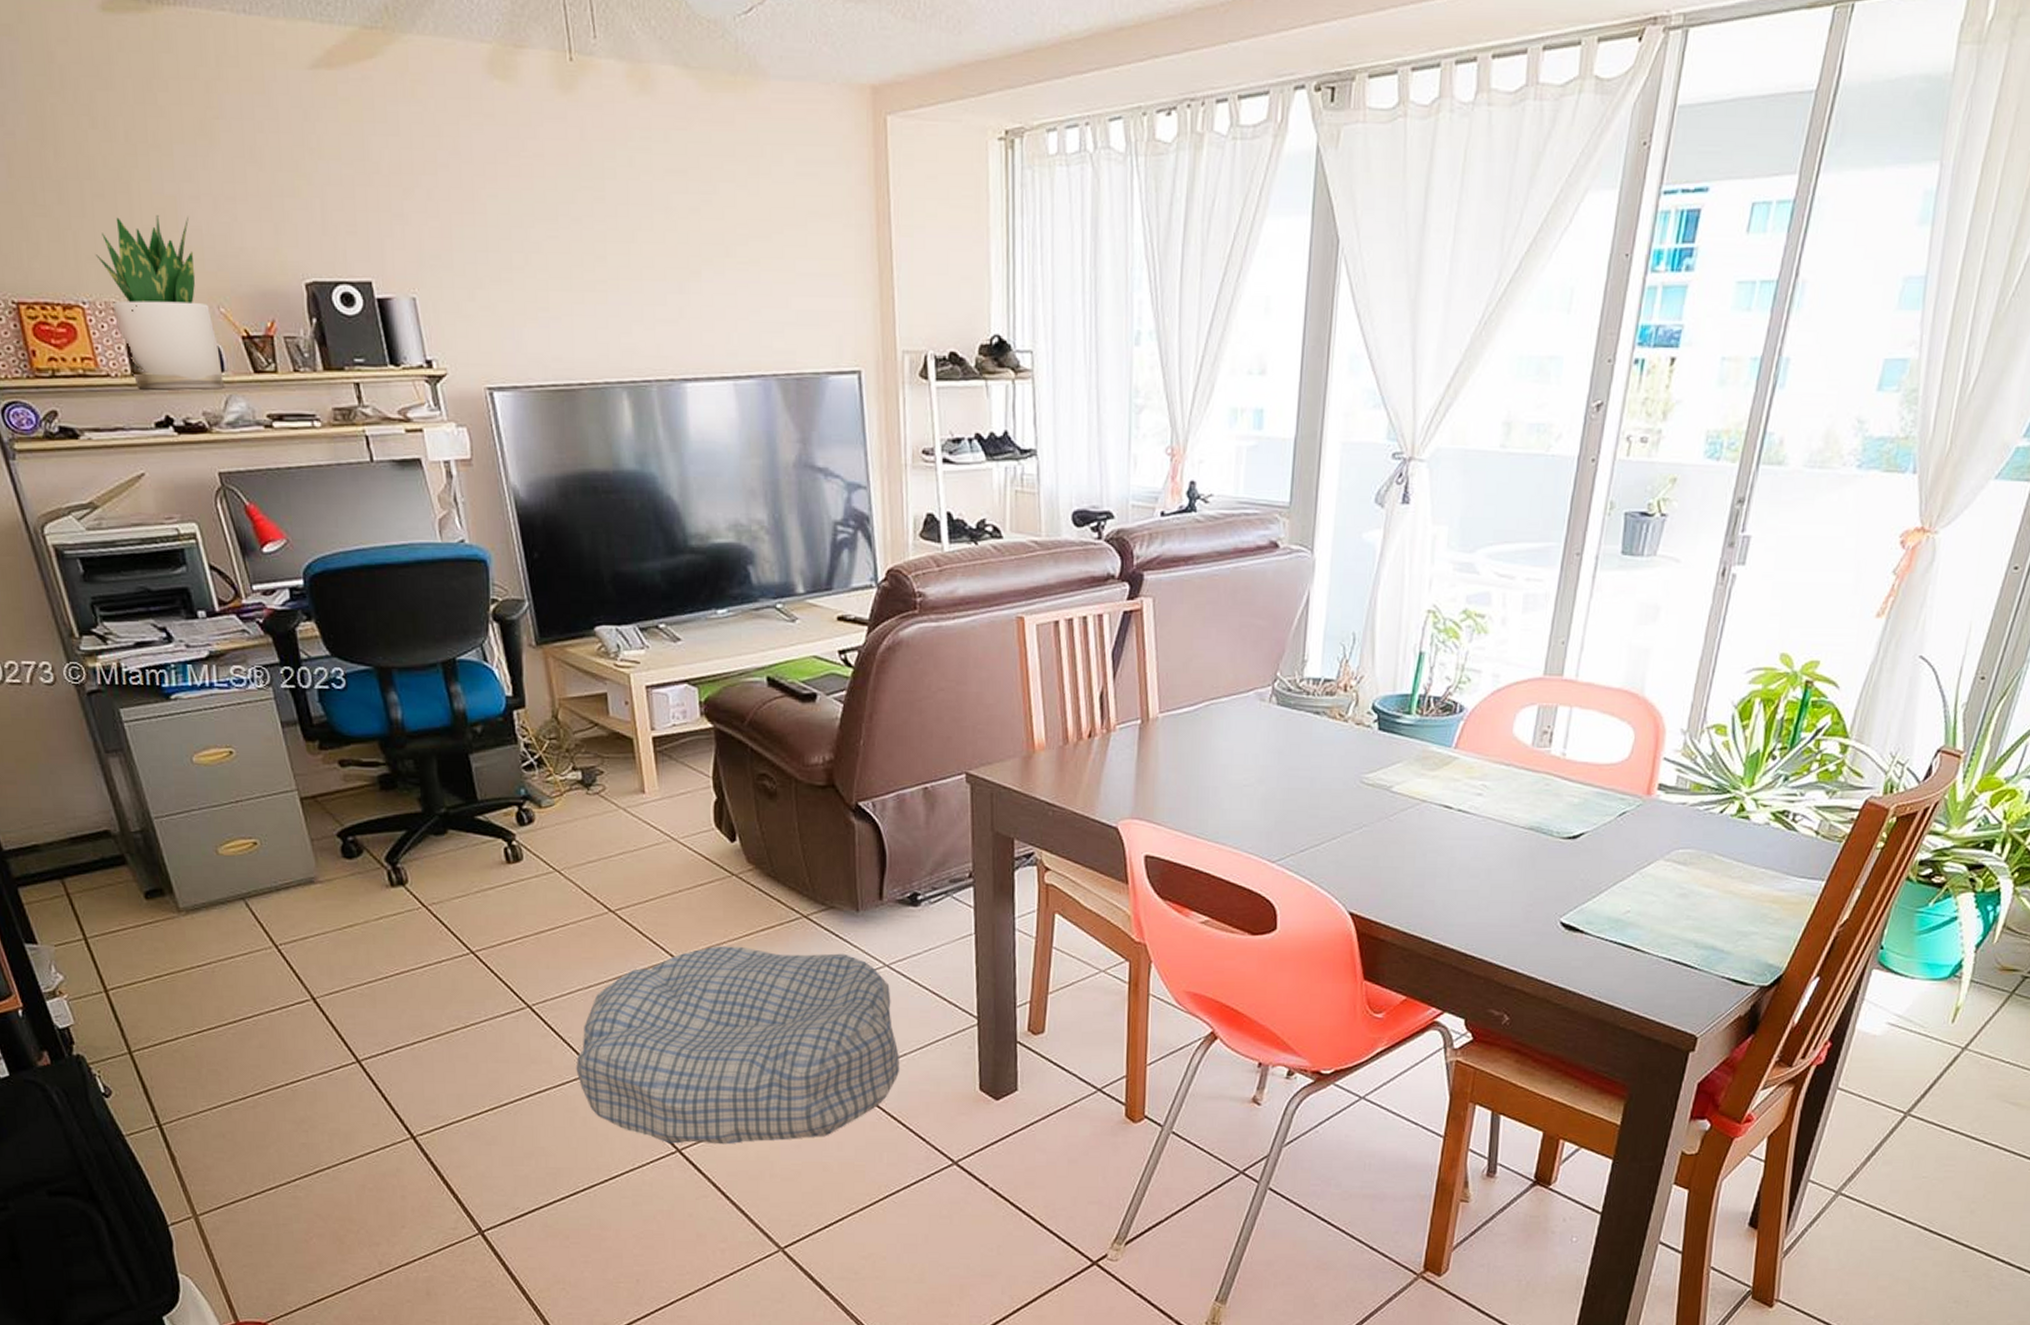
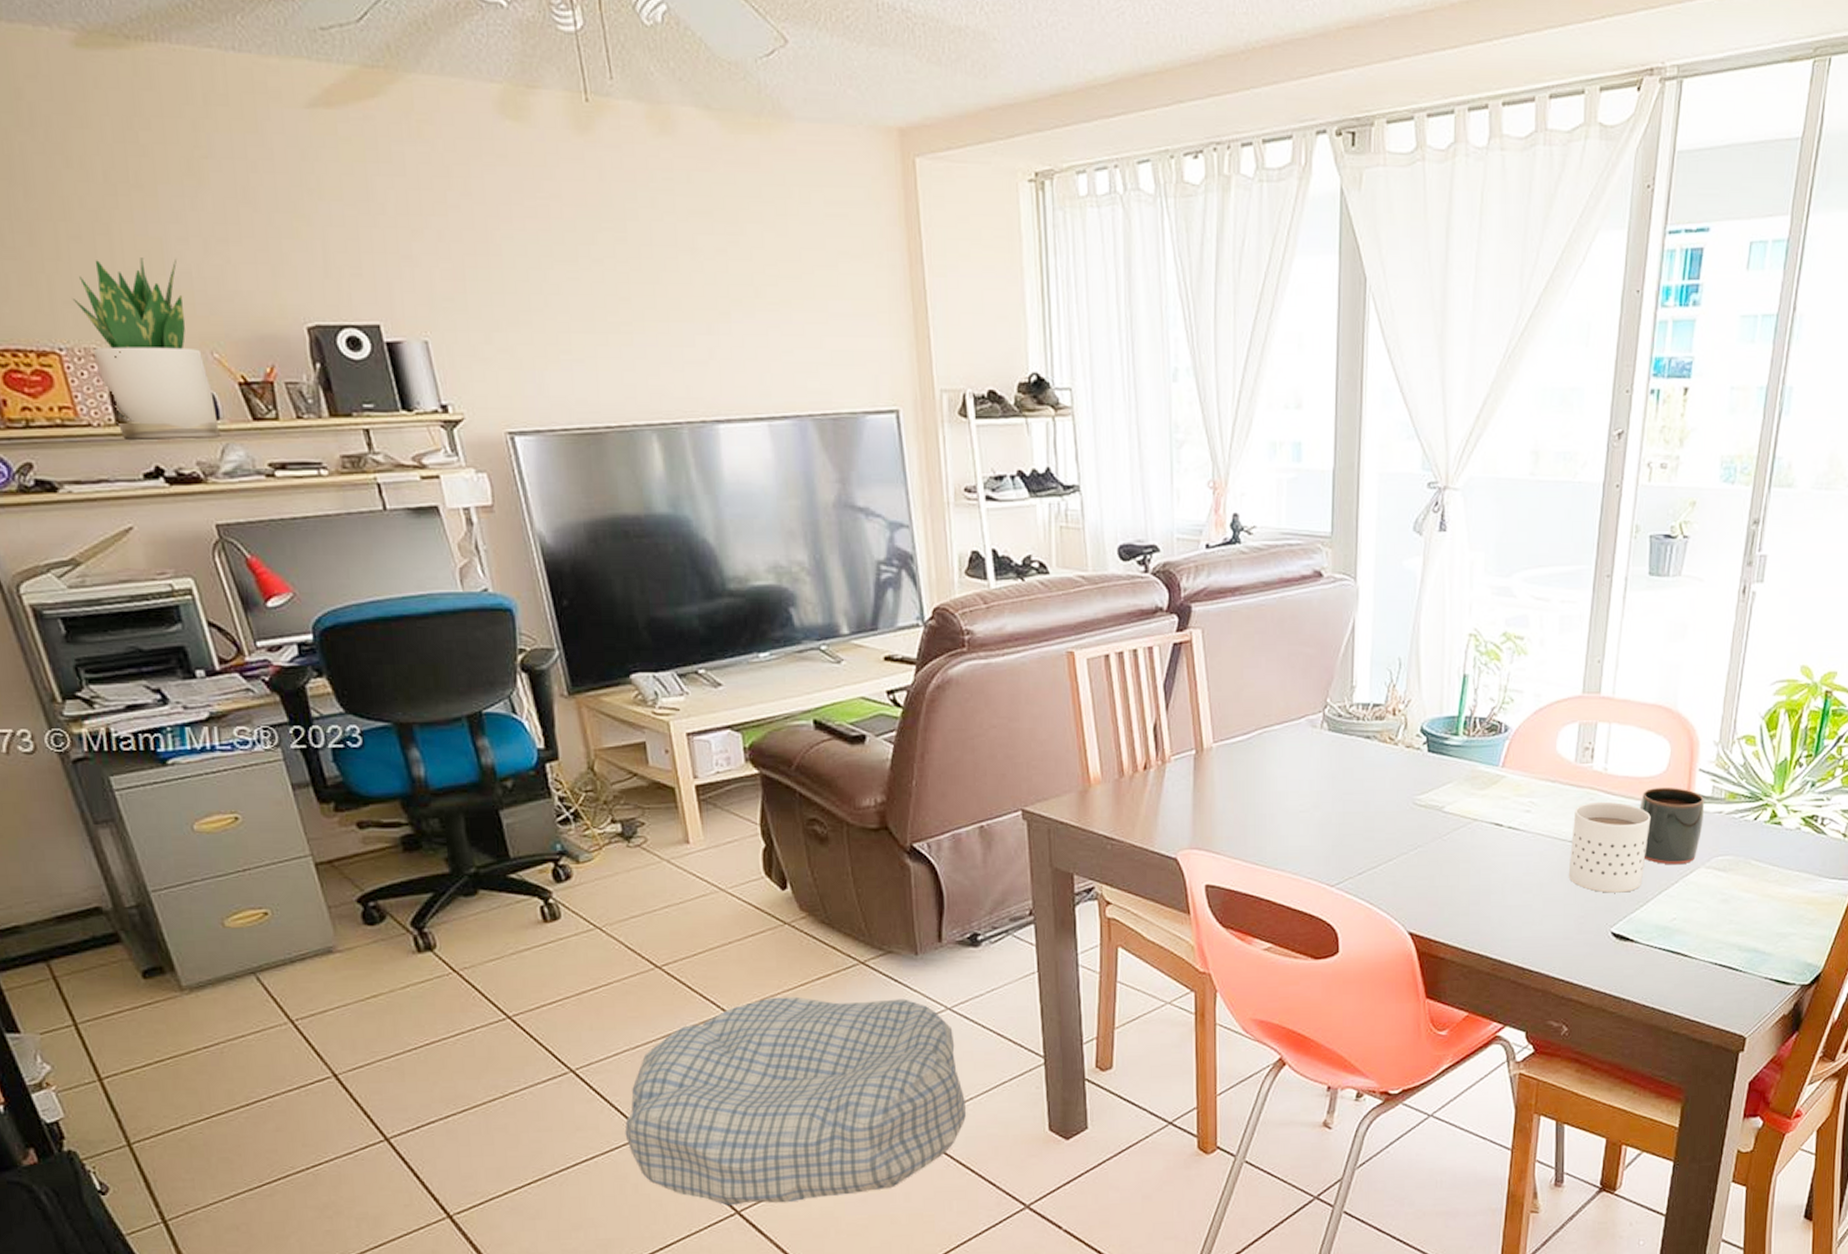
mug: none [1518,787,1609,882] -> present [1568,801,1651,893]
mug: none [1597,775,1667,856] -> present [1639,787,1704,865]

